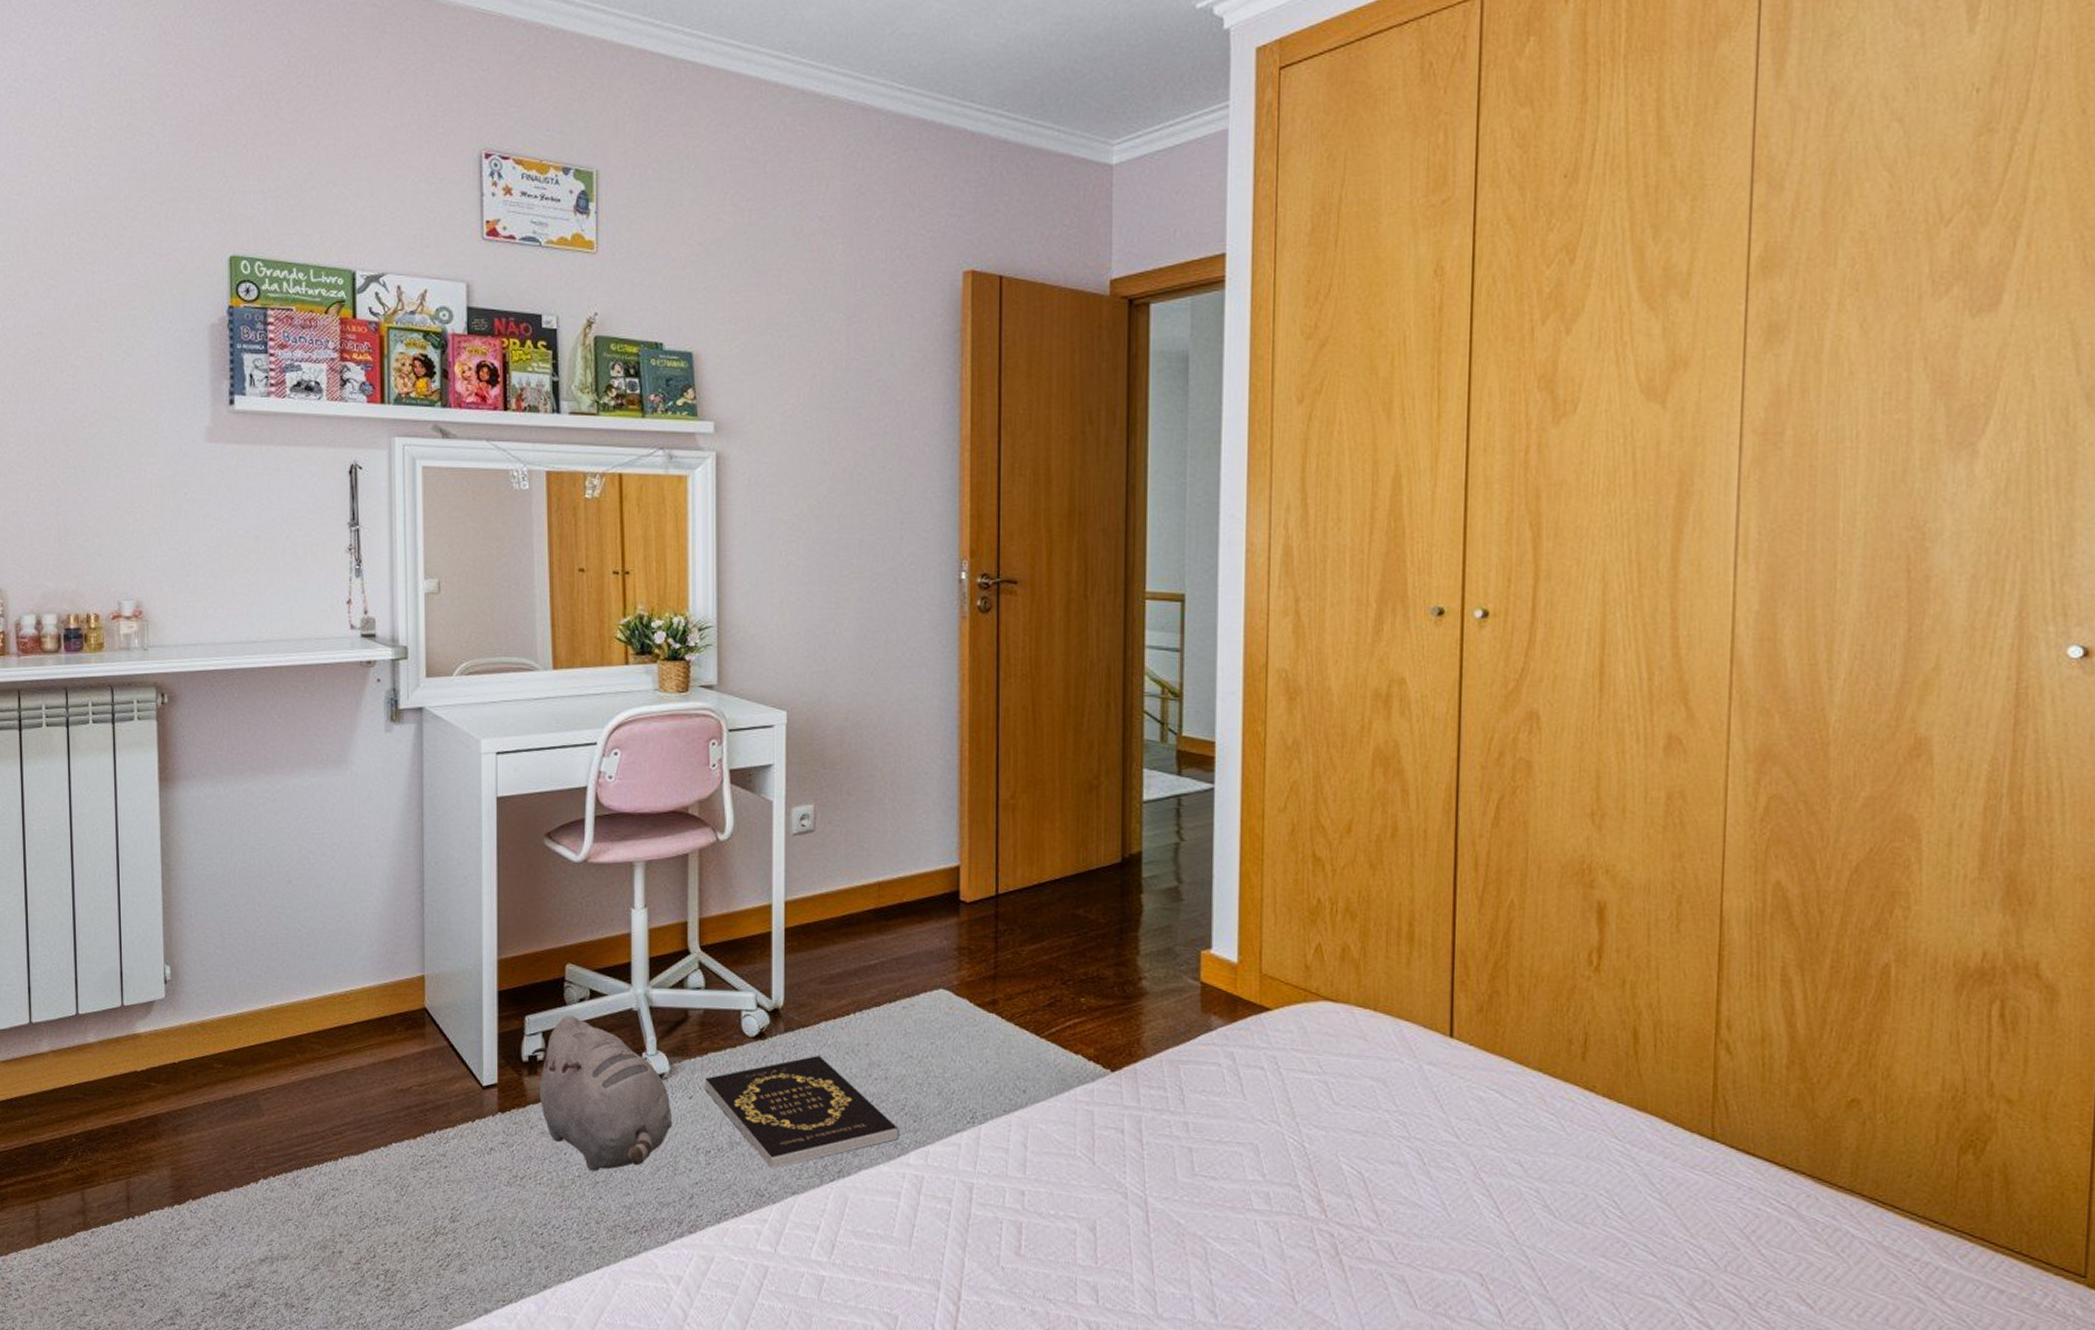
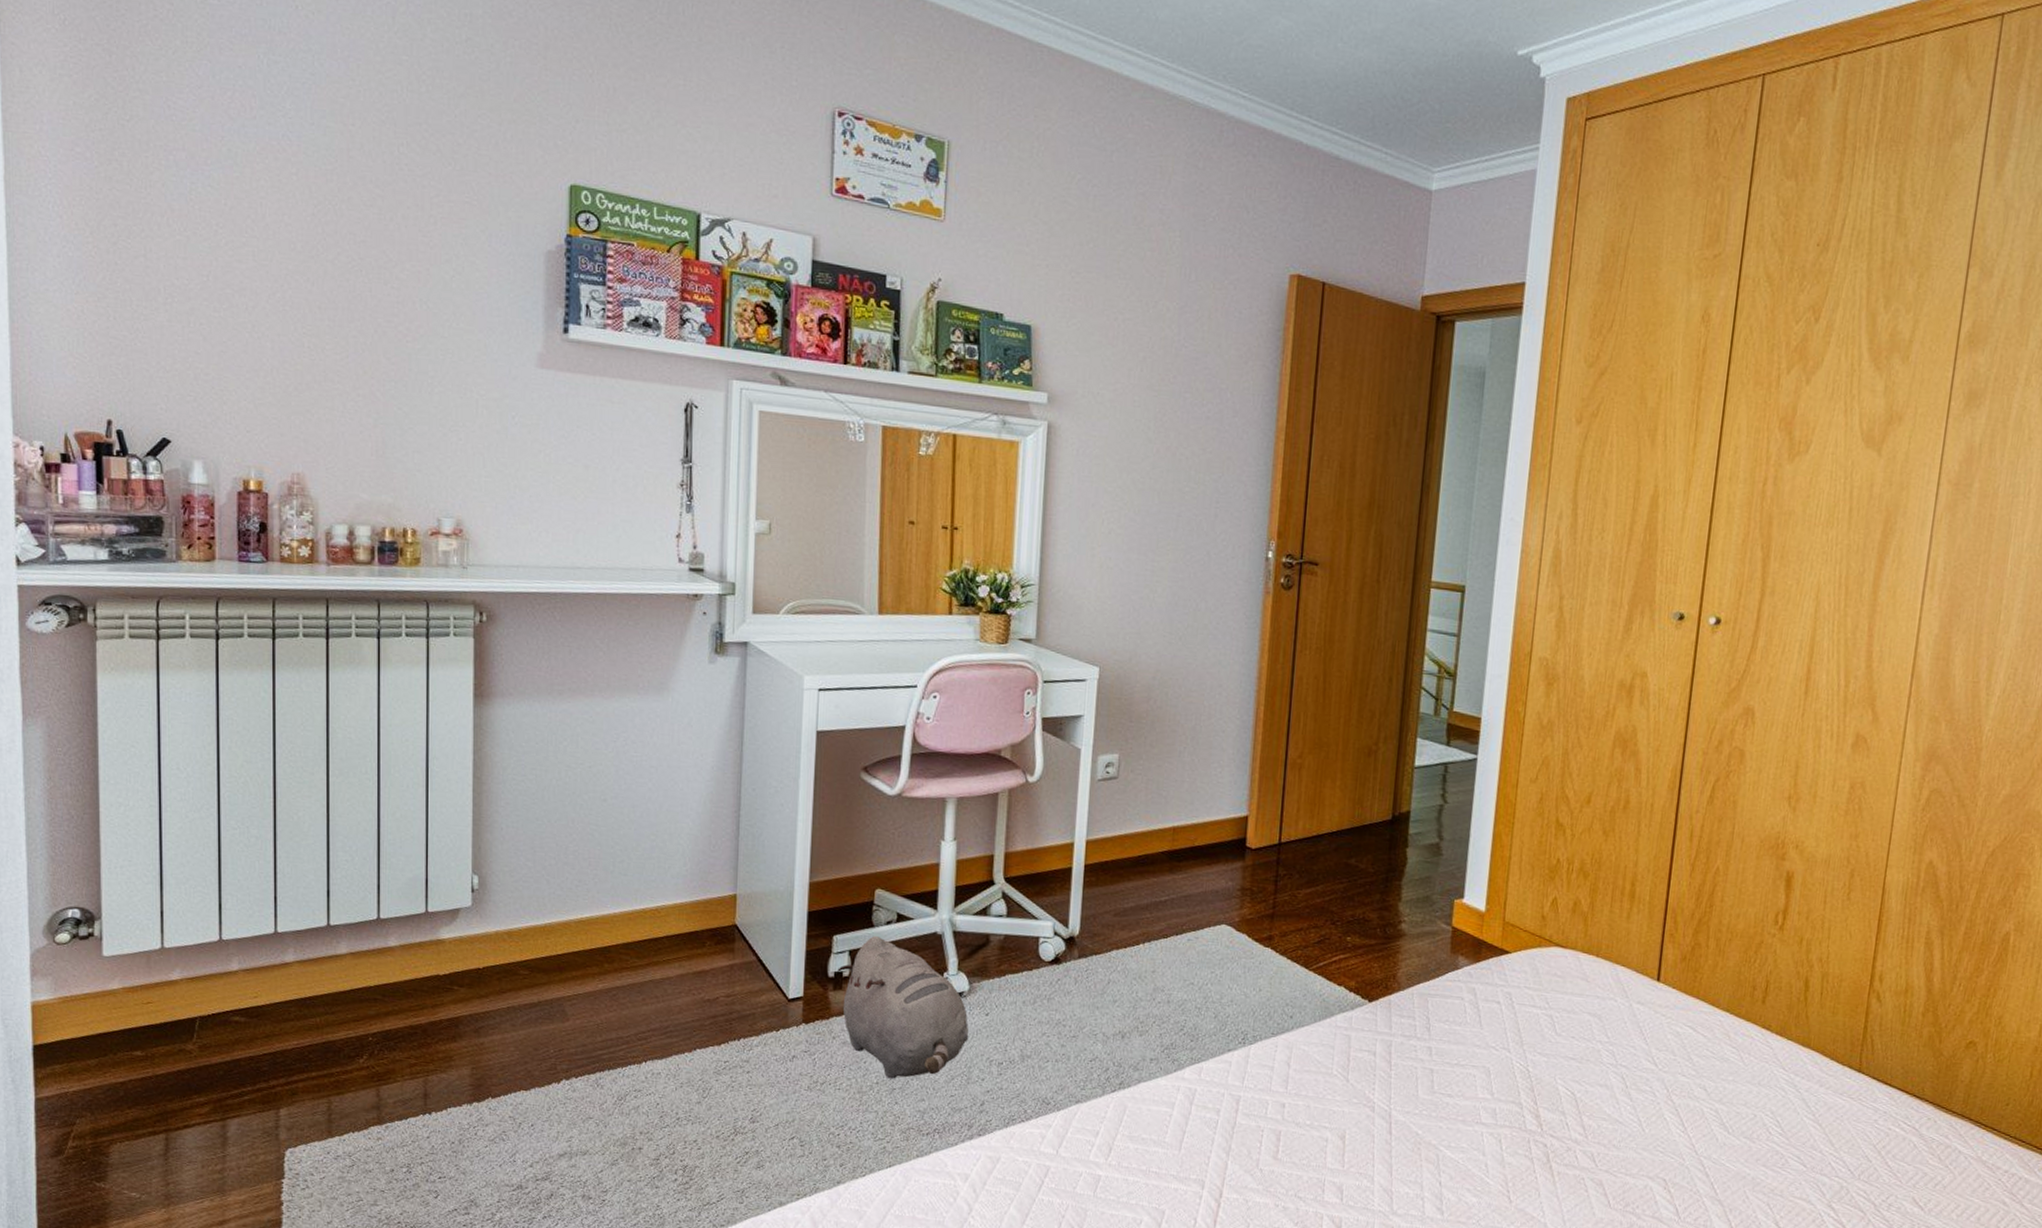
book: present [705,1056,899,1169] -> none [1001,980,1177,1080]

